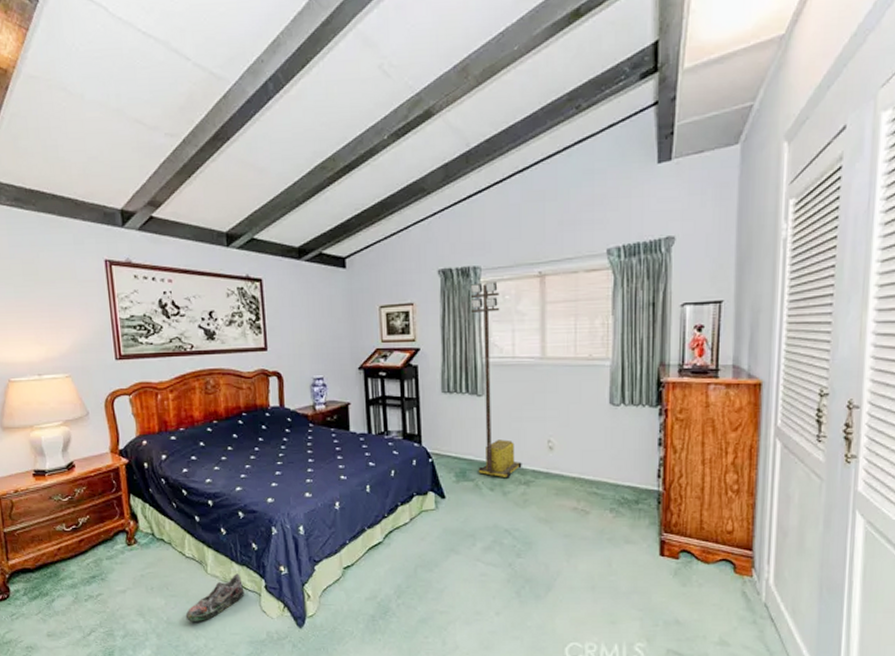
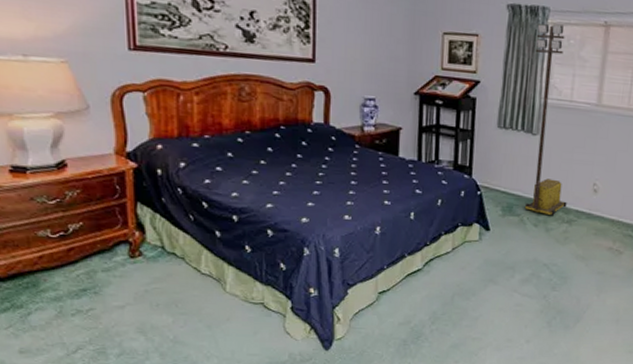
shoe: present [185,573,245,621] -> none [196,293,267,341]

